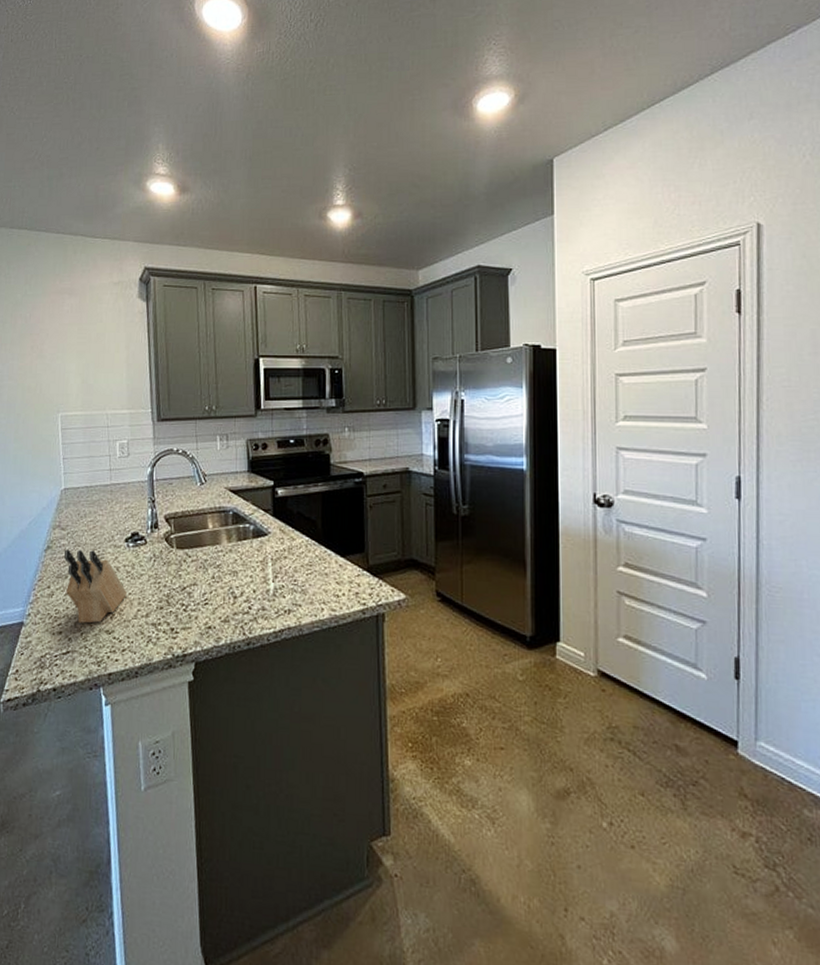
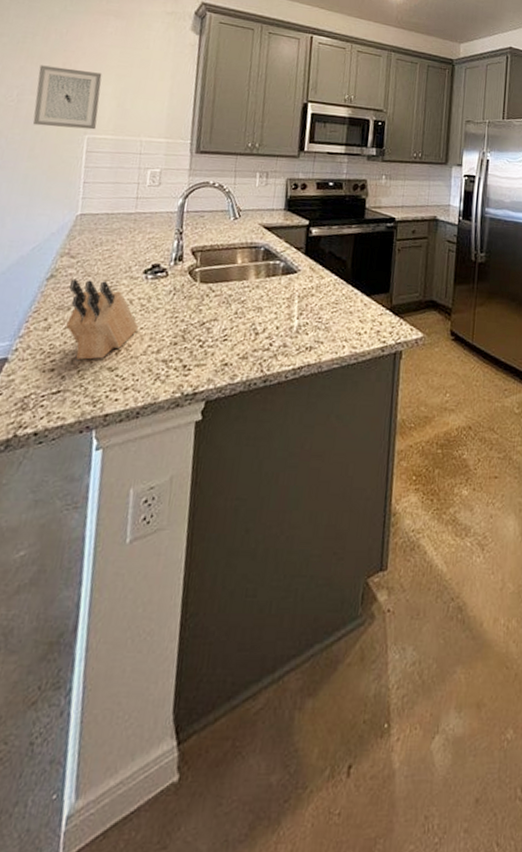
wall art: none [12,351,67,409] -> present [32,65,102,130]

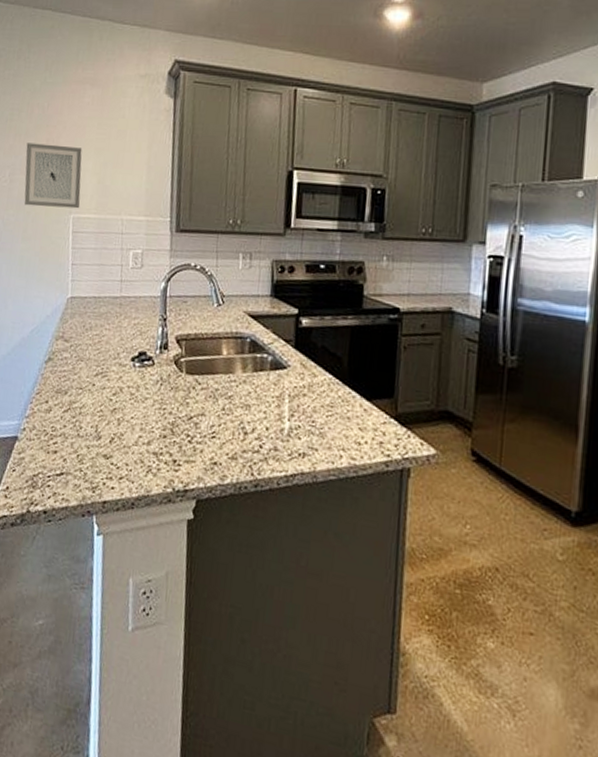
knife block: present [66,279,138,360] -> none [65,363,129,446]

